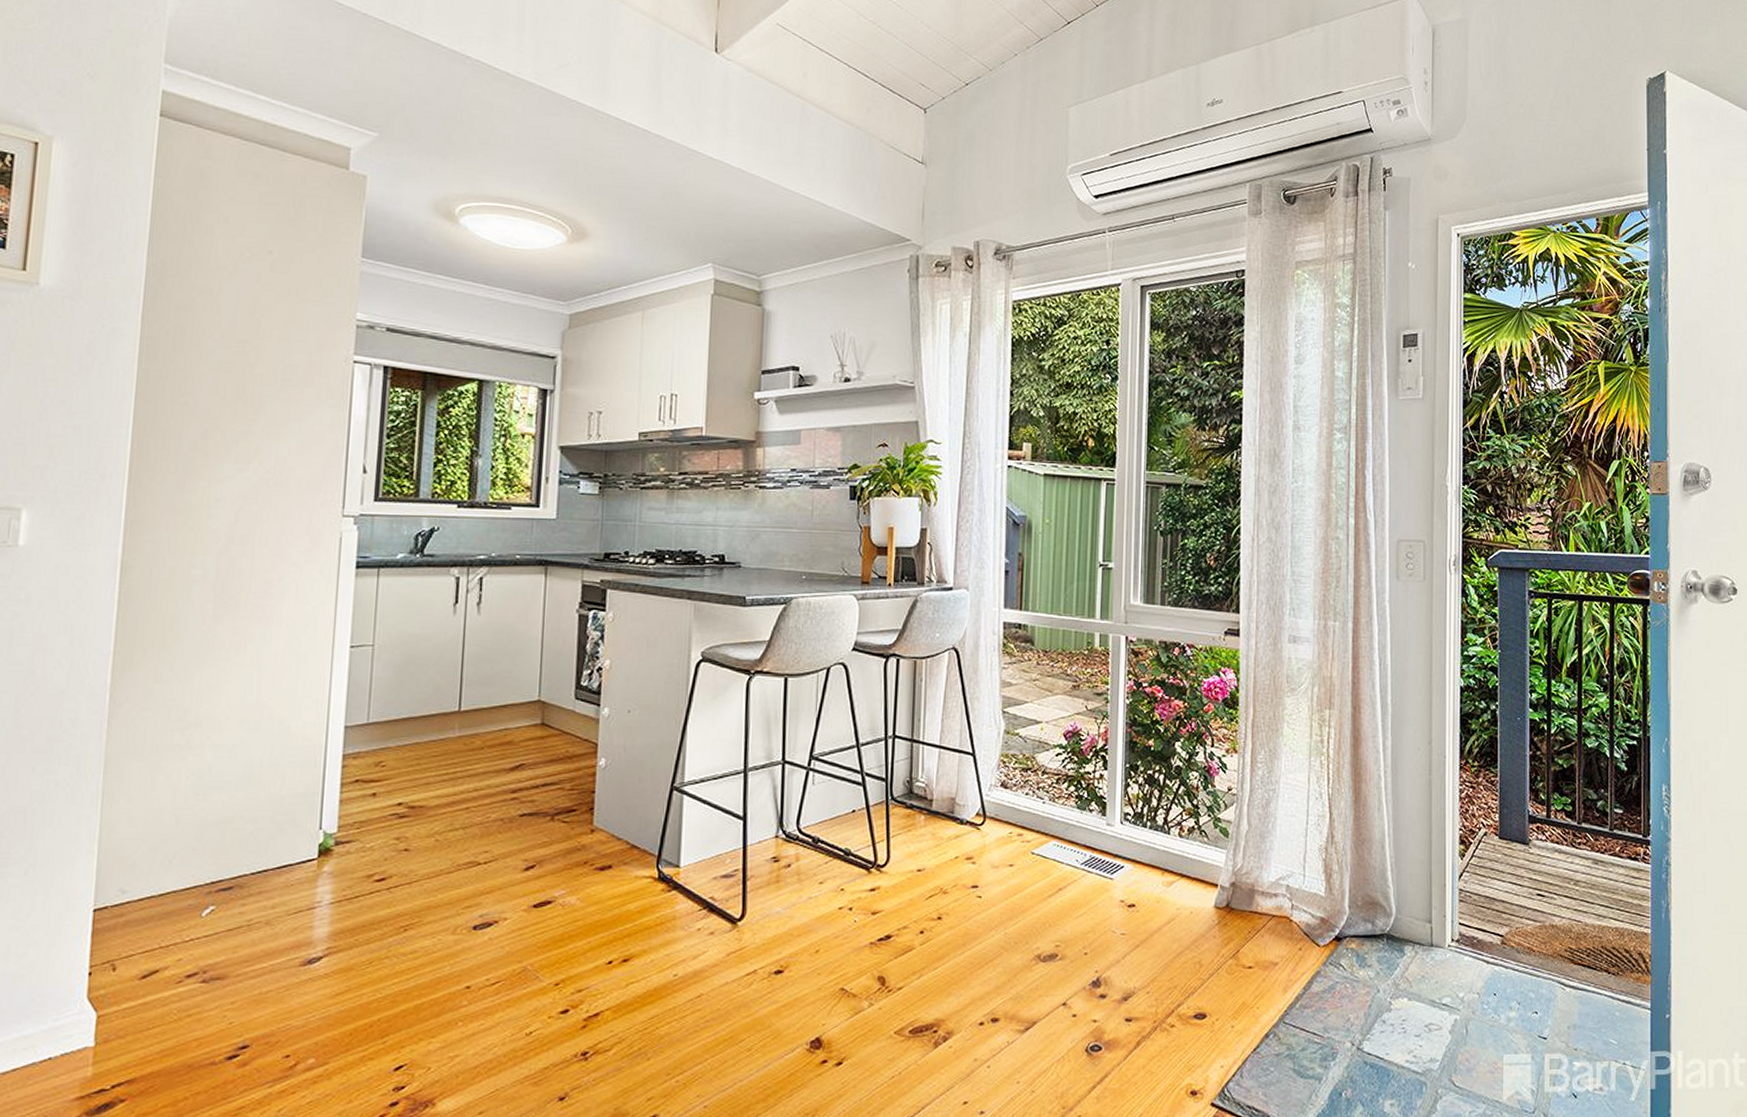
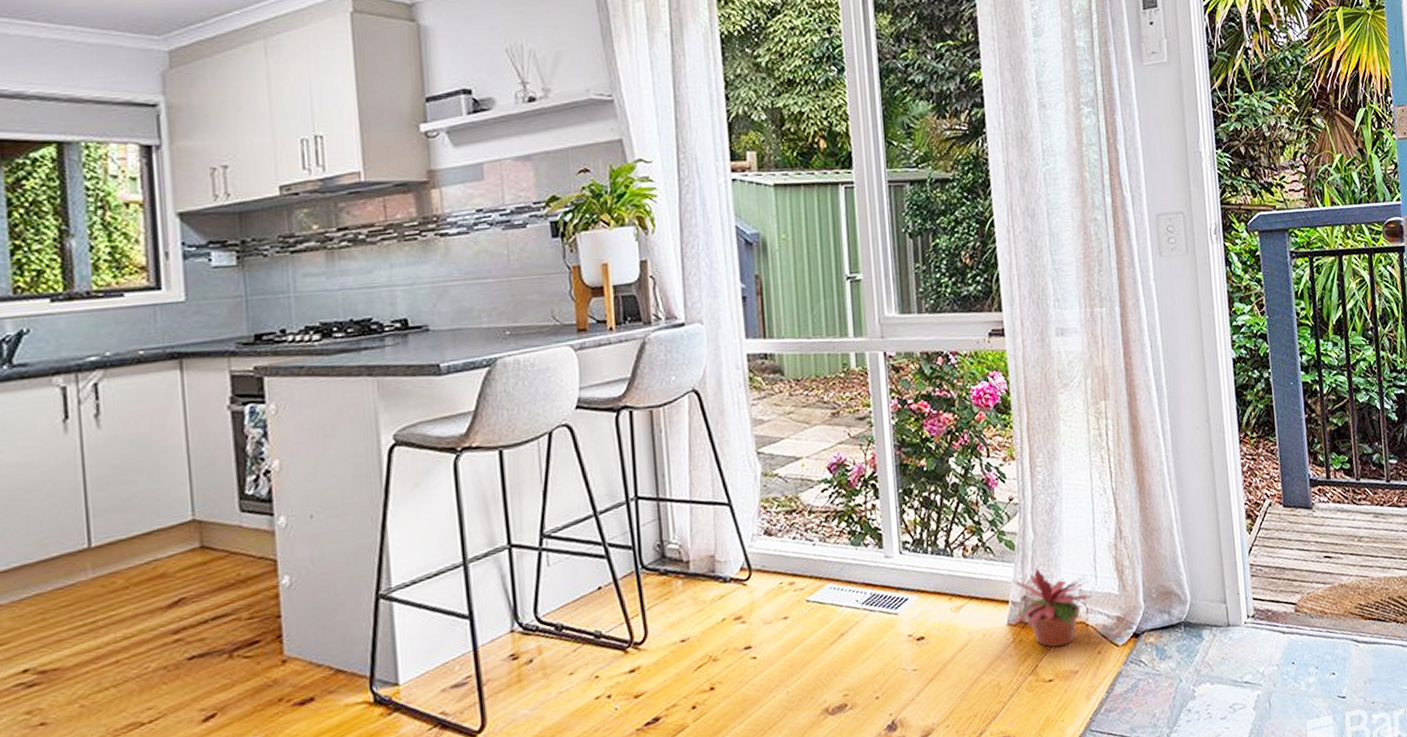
potted plant: none [1217,857,1299,937] -> present [1009,567,1093,648]

